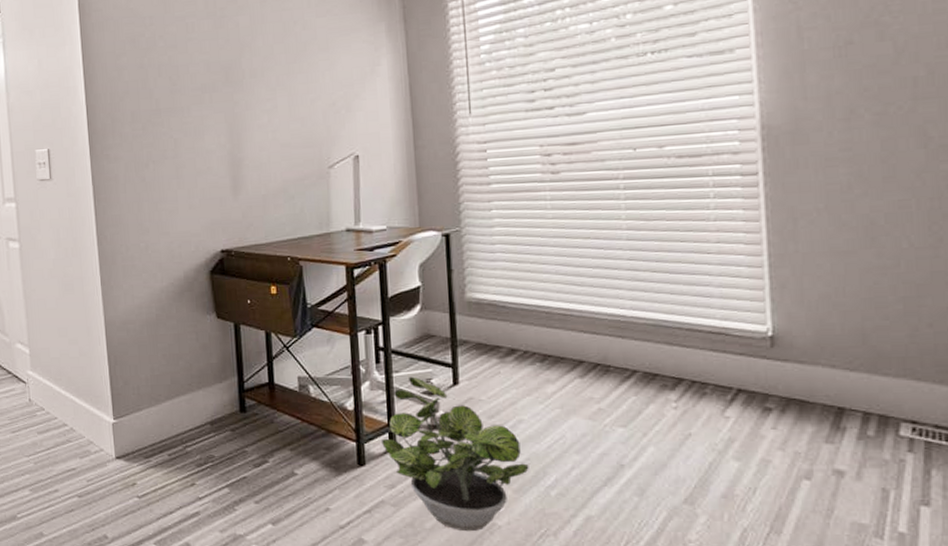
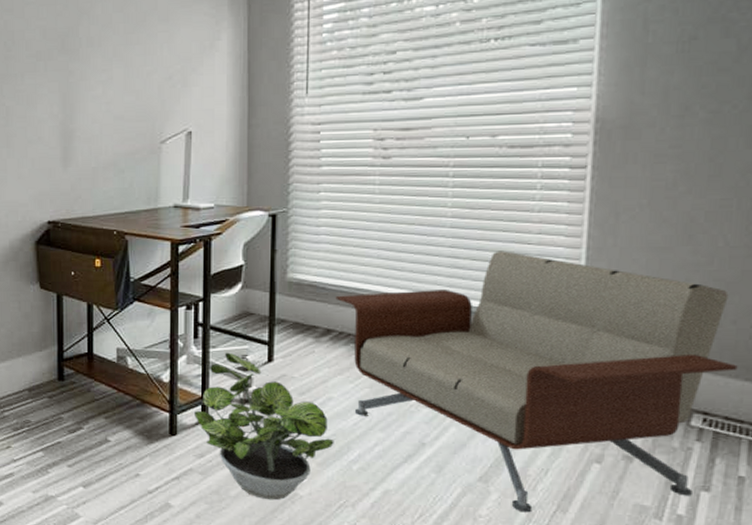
armchair: none [517,261,941,536] -> present [335,251,738,513]

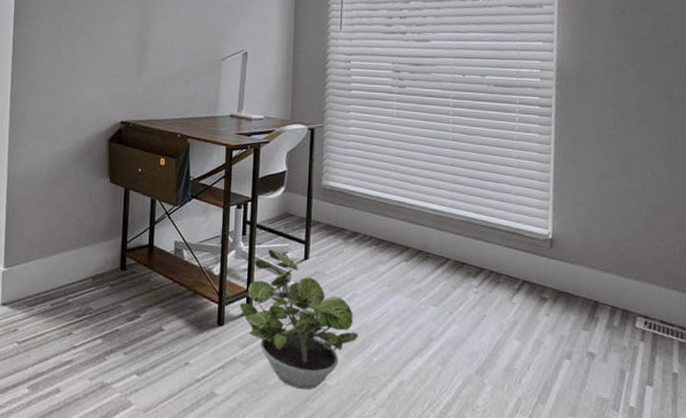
armchair: present [335,251,738,513] -> none [361,171,667,404]

